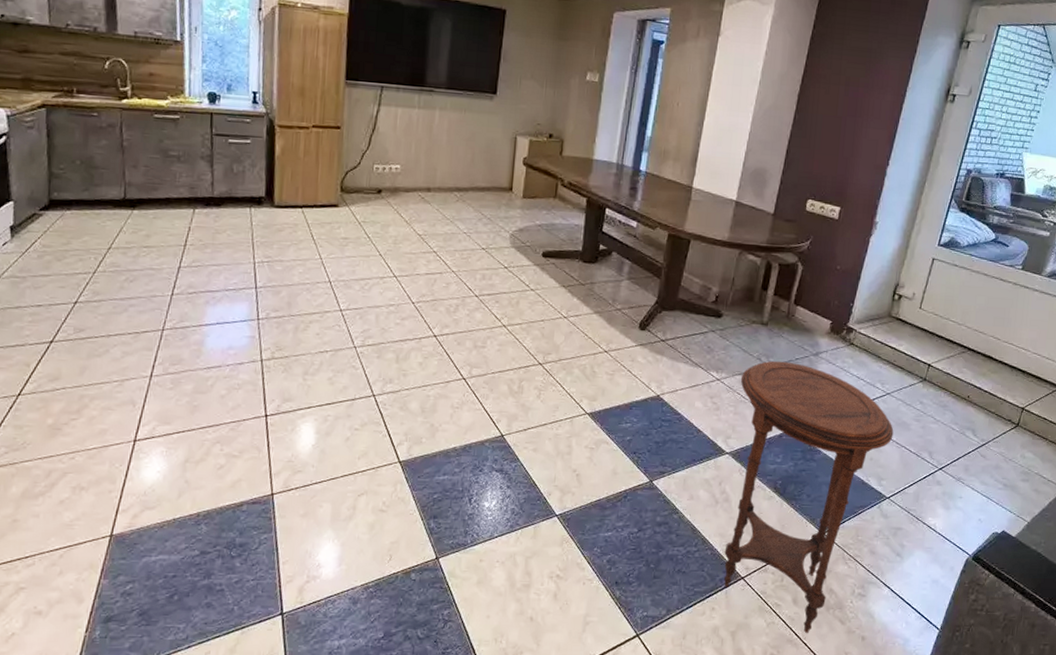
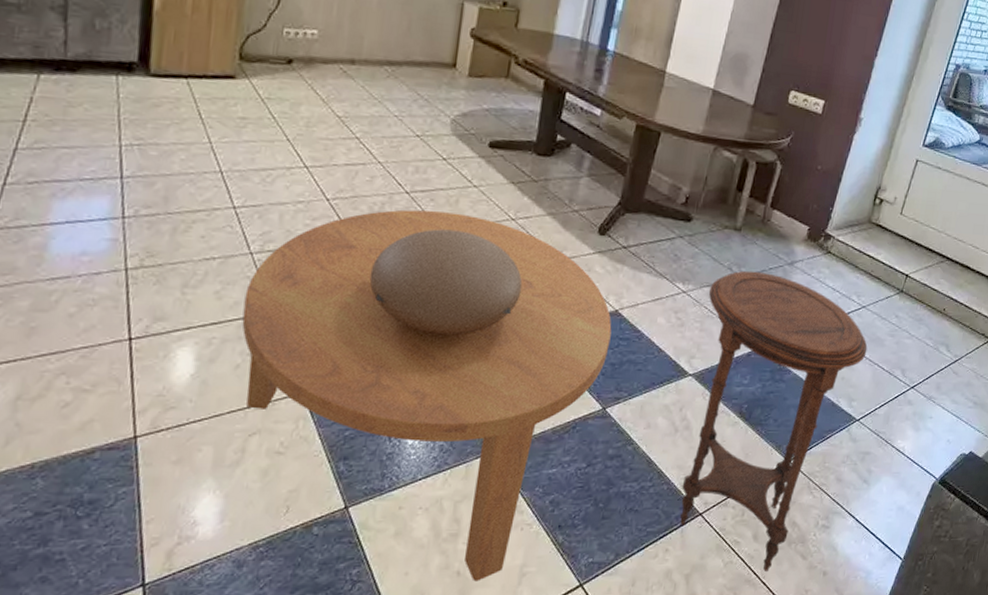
coffee table: none [350,310,655,627] -> present [242,209,612,582]
decorative bowl: none [448,326,576,416] -> present [369,229,523,336]

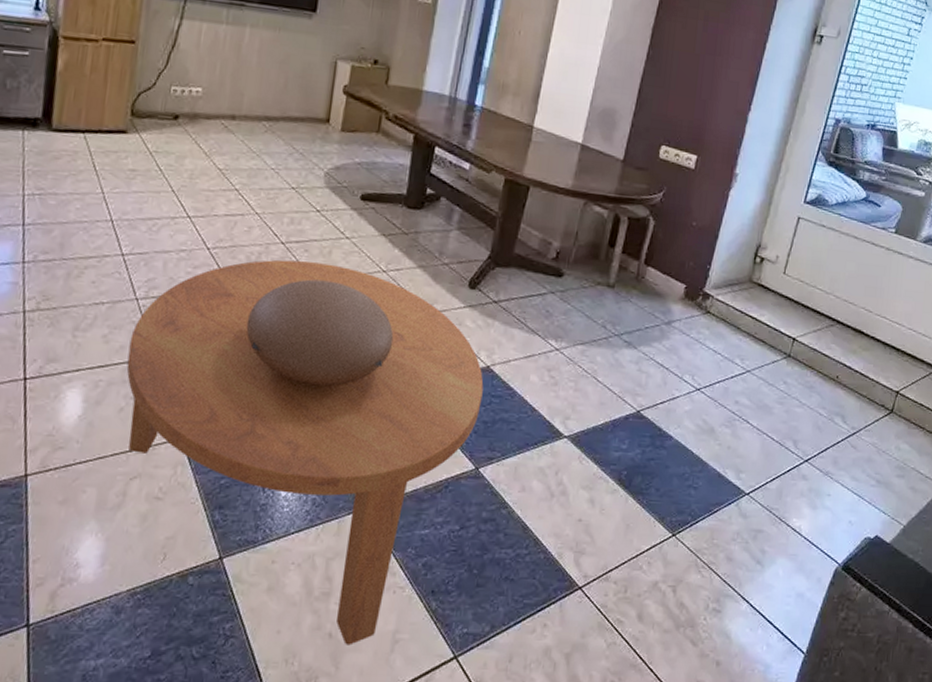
side table: present [680,270,868,573] -> none [558,329,755,658]

